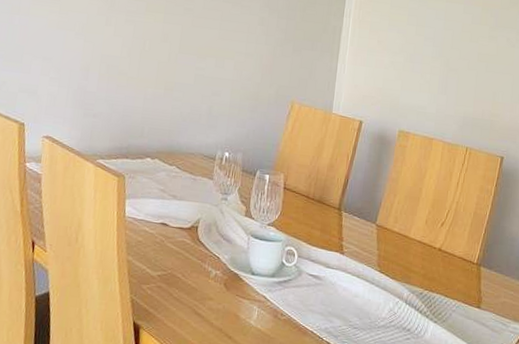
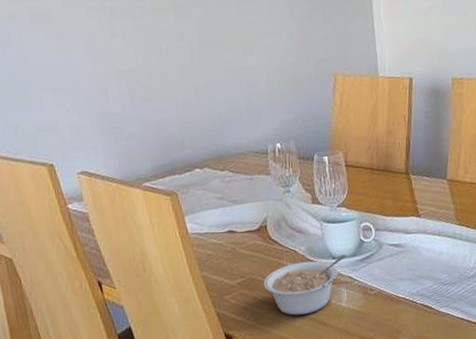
legume: none [181,269,265,323] -> present [263,254,346,316]

